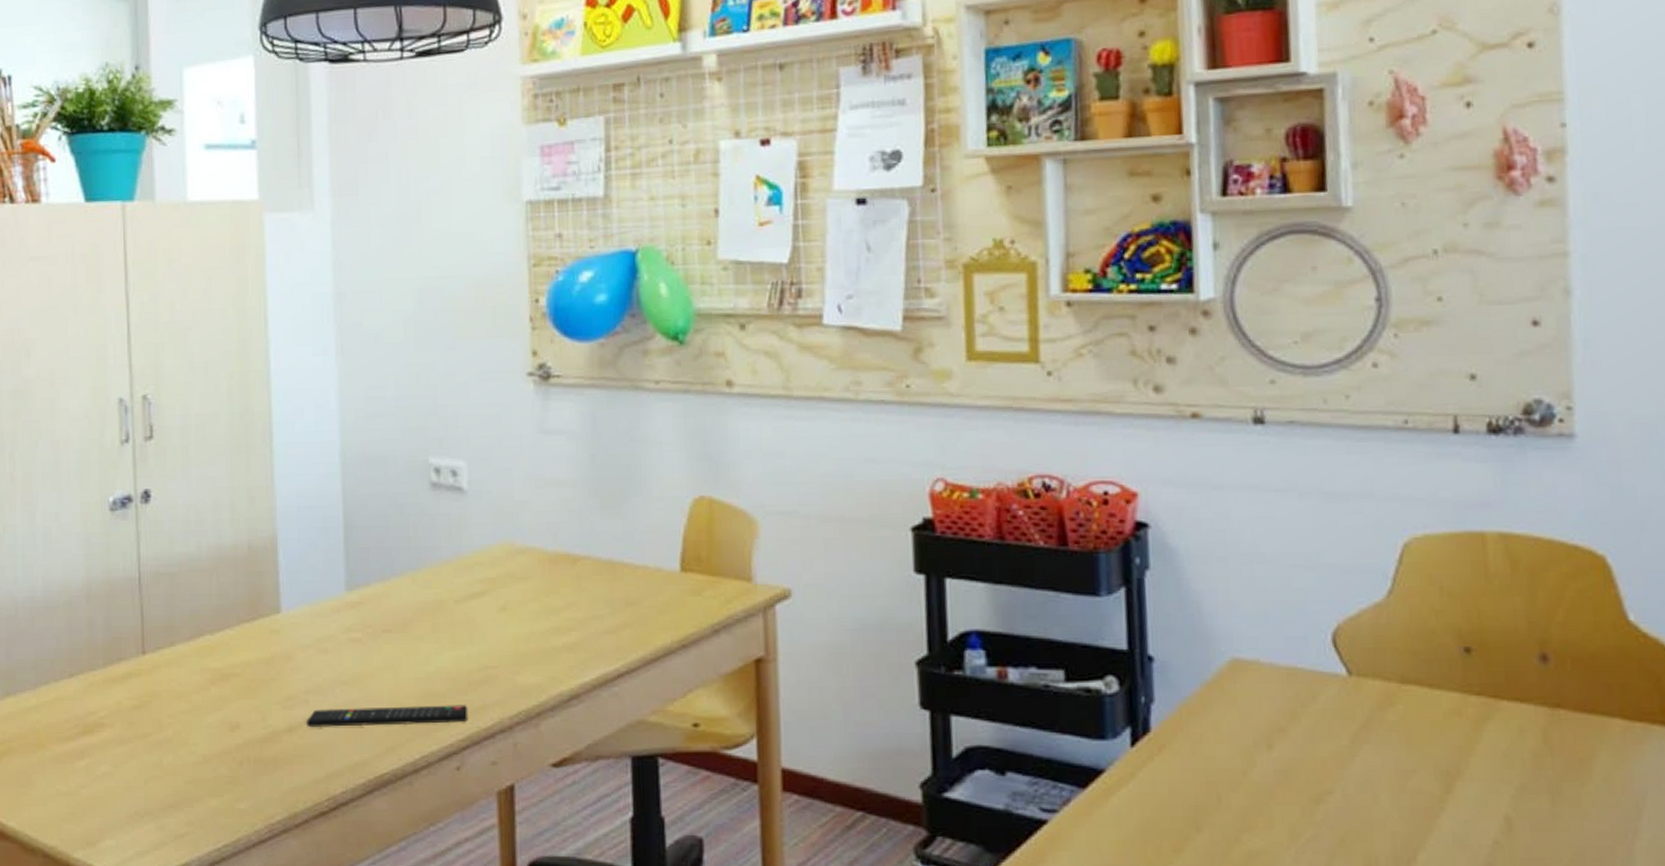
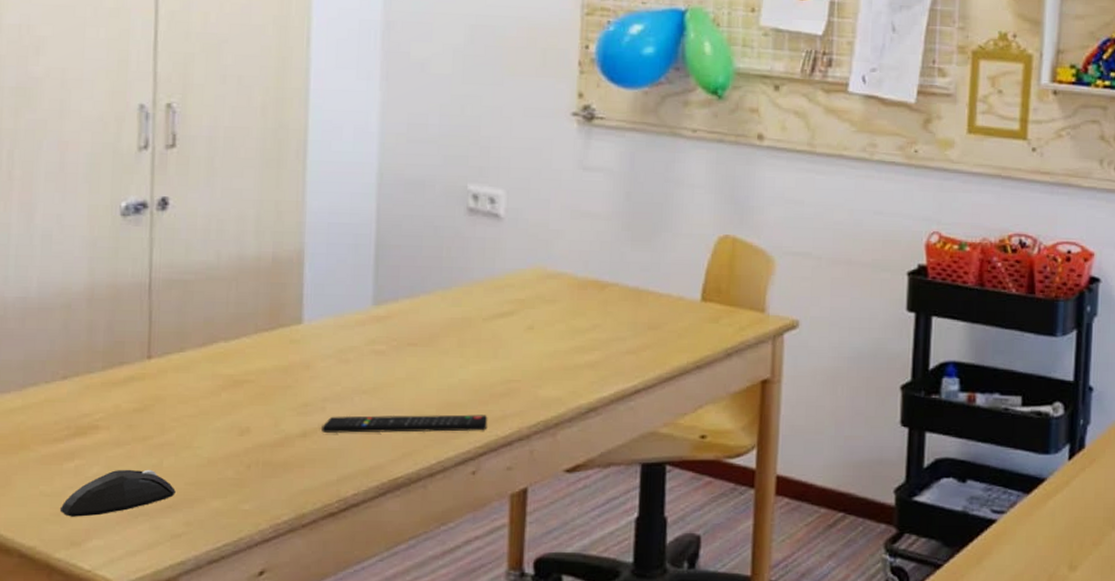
mouse: none [75,767,176,816] -> present [59,469,176,517]

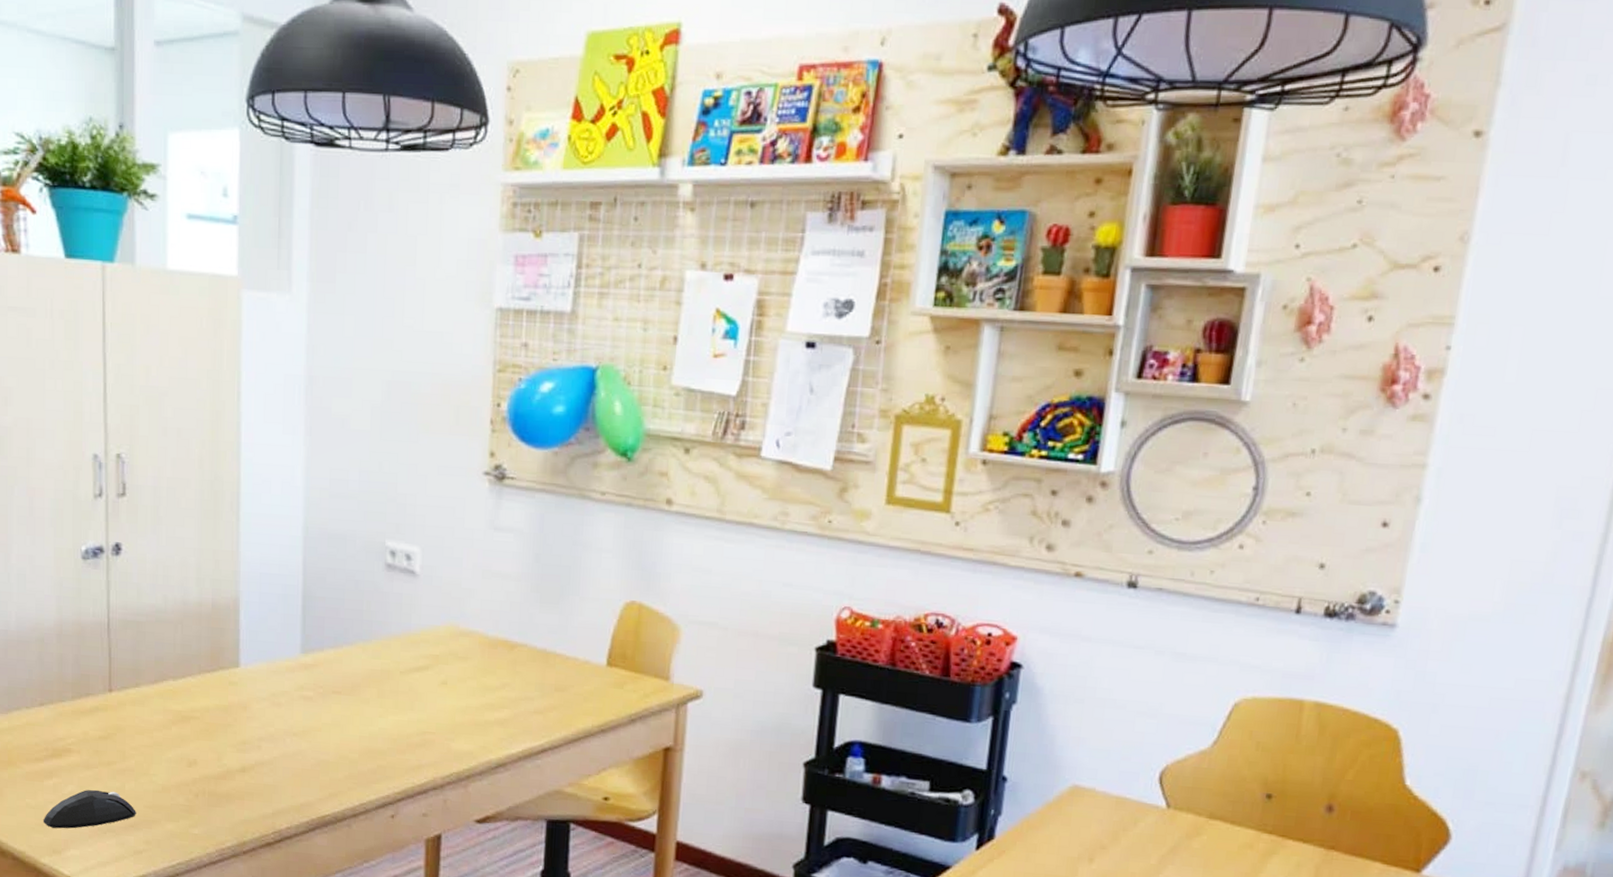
remote control: present [321,414,488,433] -> none [258,755,405,778]

